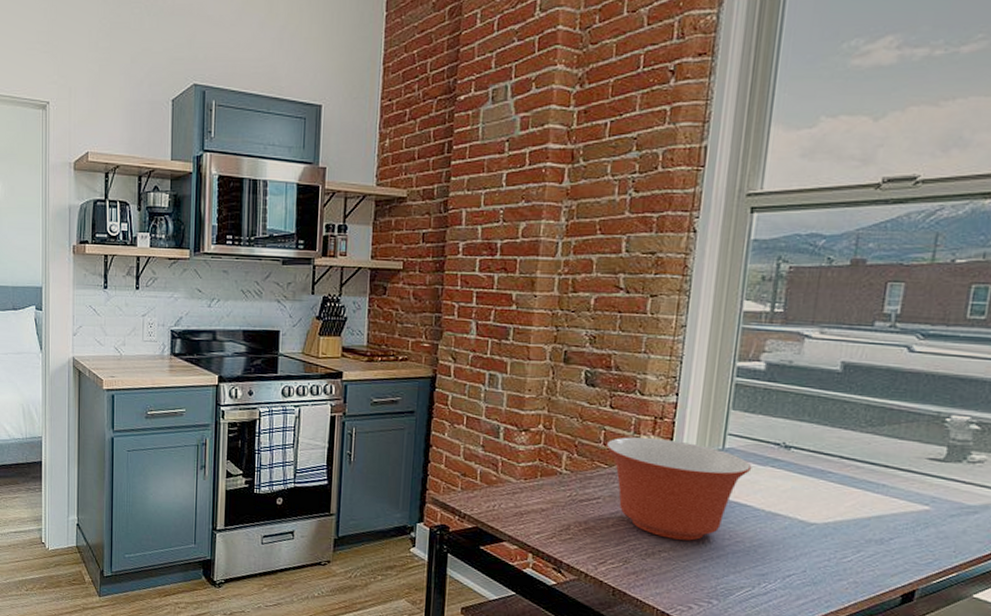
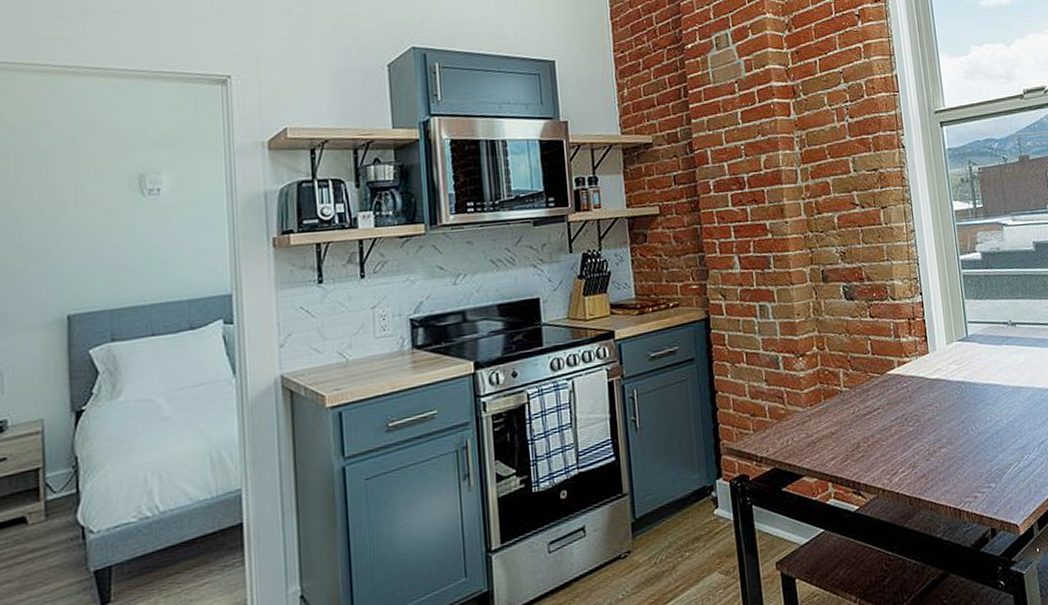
mixing bowl: present [606,437,752,541] -> none [874,336,993,434]

